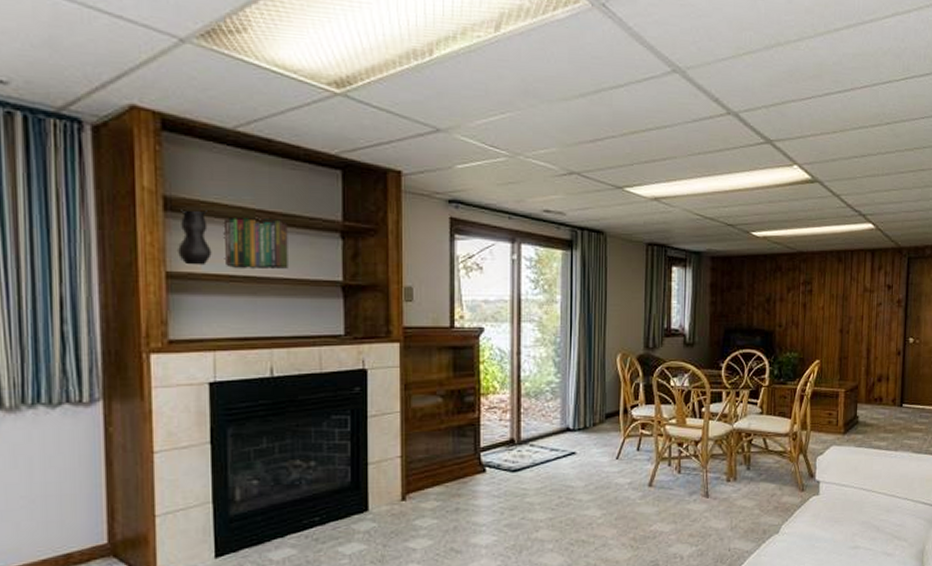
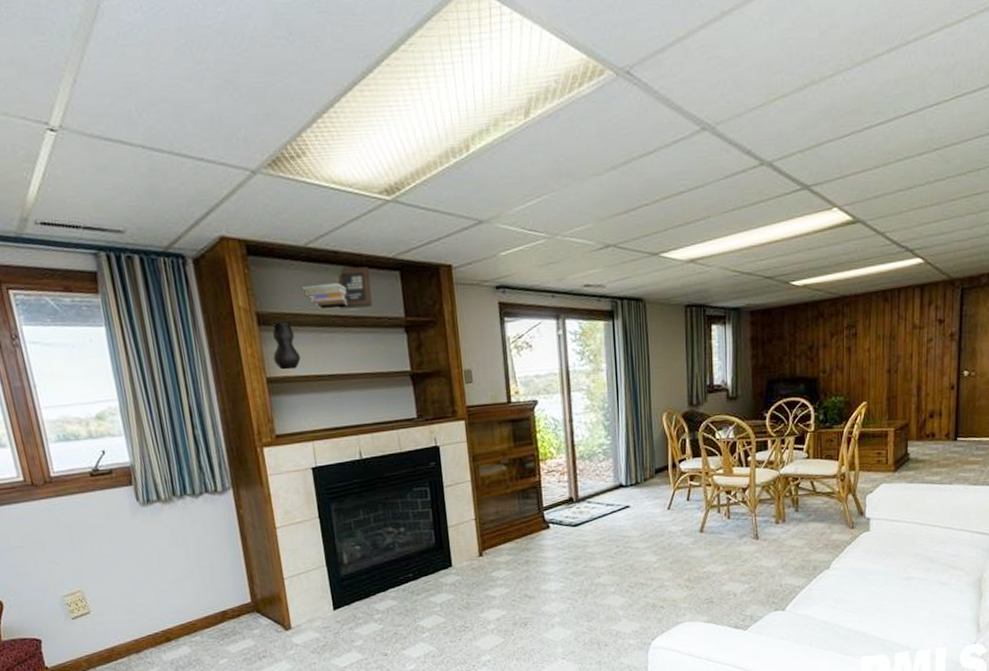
books: none [224,172,277,203] -> present [302,282,348,310]
books: present [225,215,288,270] -> none [308,321,364,370]
picture frame: none [265,159,307,206] -> present [337,267,373,310]

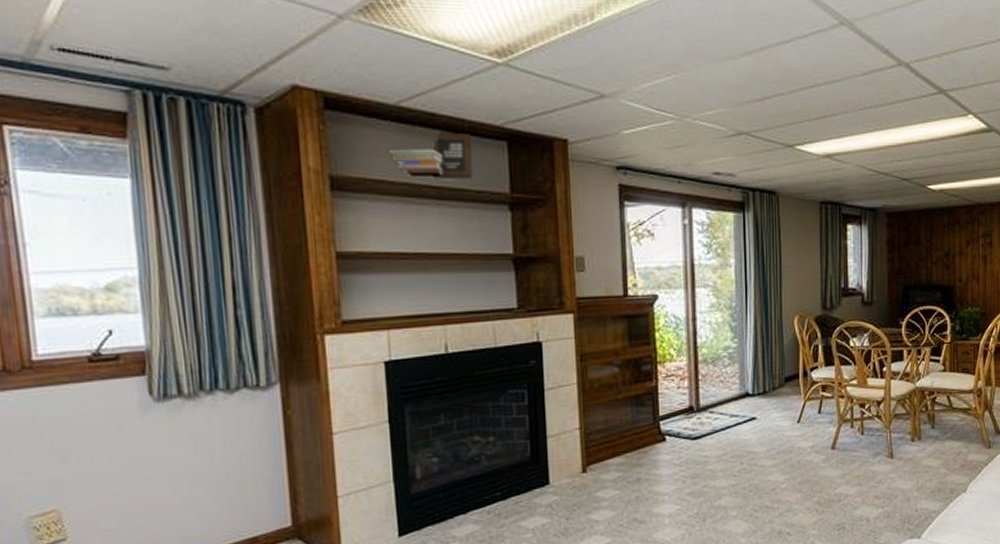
vase: present [271,321,301,370] -> none [347,188,381,244]

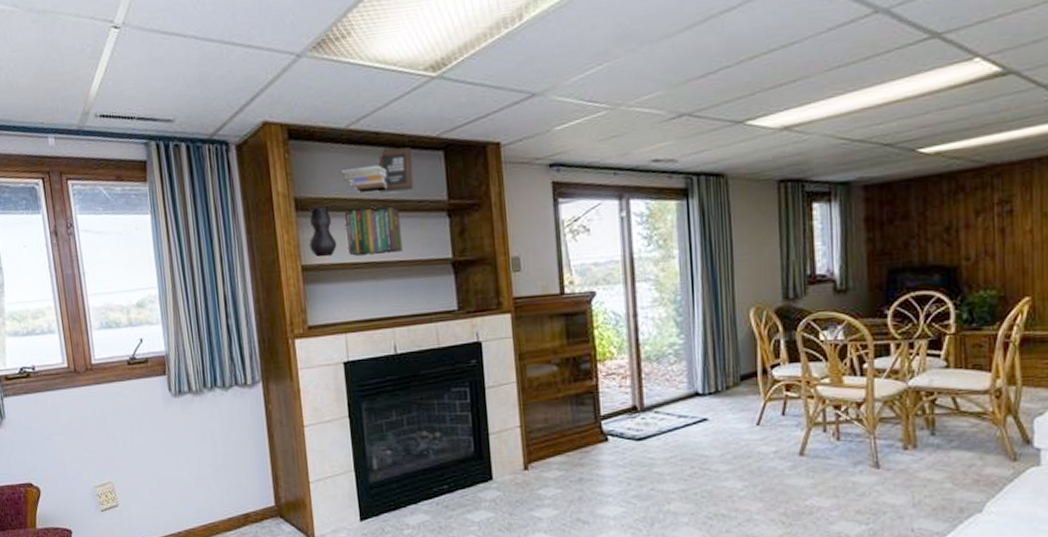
vase: none [347,188,381,244] -> present [309,206,337,258]
books: none [392,191,458,246] -> present [345,205,403,257]

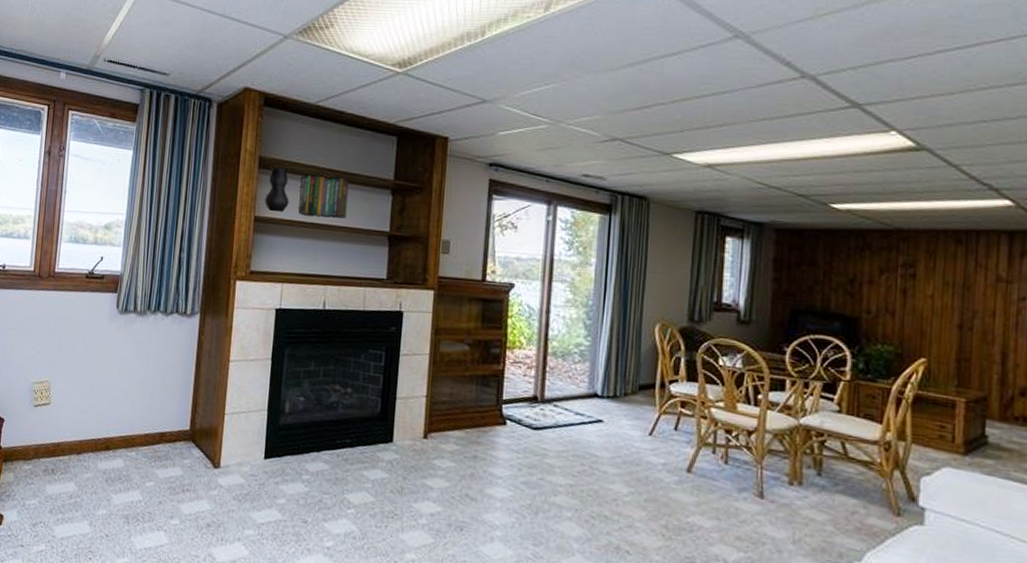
books: present [341,165,388,194] -> none [304,138,344,164]
picture frame: present [377,147,414,193] -> none [334,128,369,166]

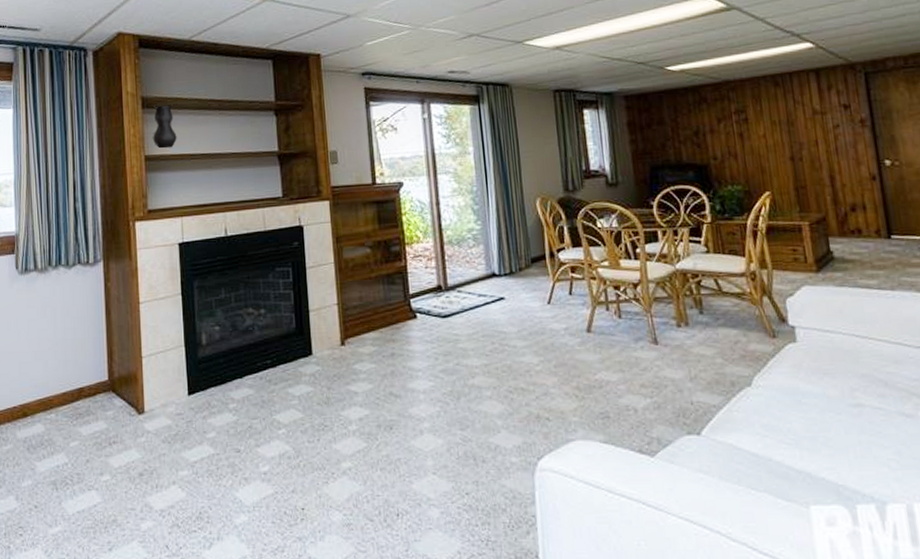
books: present [298,173,349,219] -> none [186,104,235,149]

